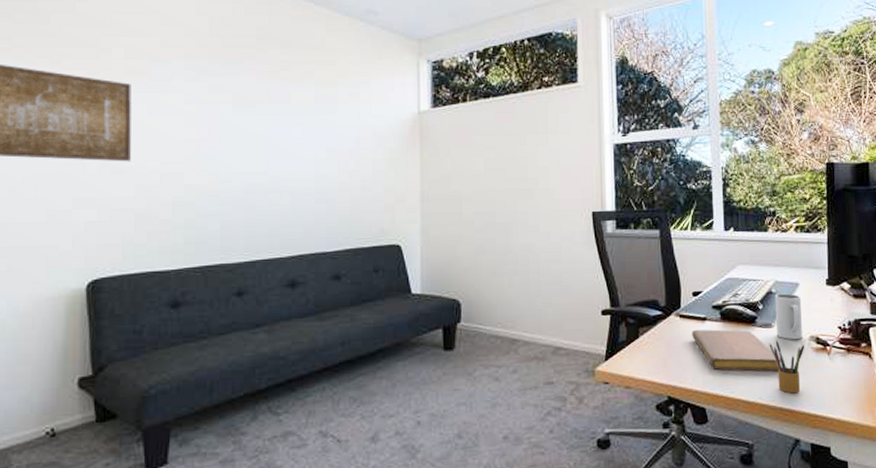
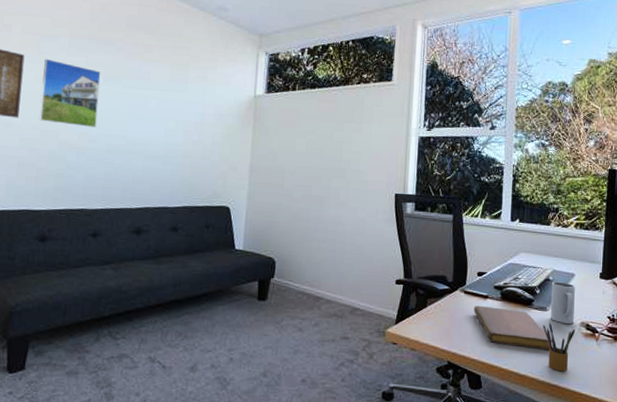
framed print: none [157,86,229,165] -> present [39,58,101,127]

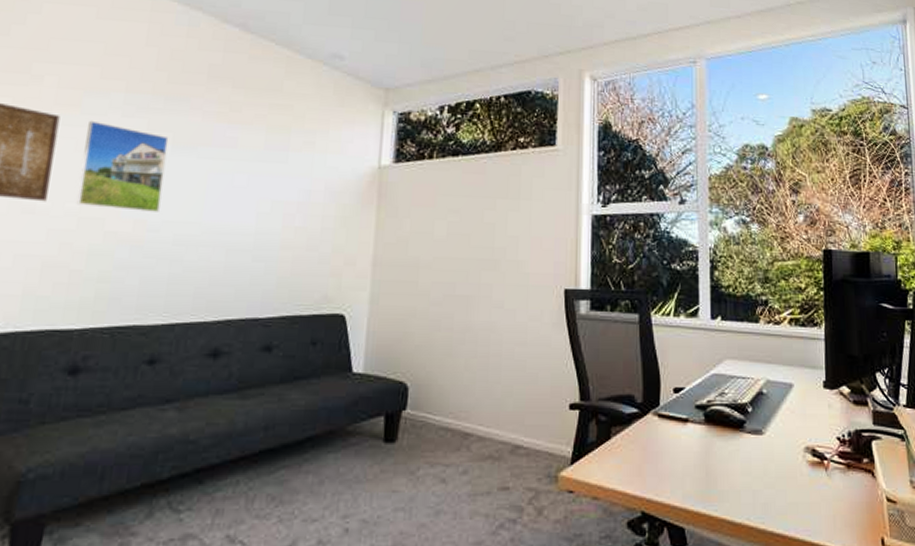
notebook: present [474,306,552,350] -> none [671,433,772,486]
pencil box: present [542,322,576,372] -> none [759,449,800,515]
mug: present [550,281,575,325] -> none [765,395,797,451]

